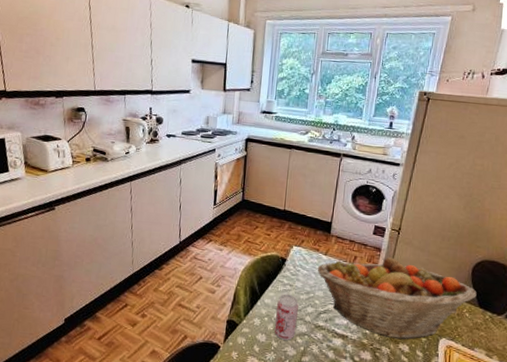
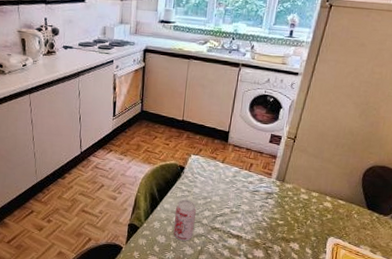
fruit basket: present [317,257,477,340] -> none [214,164,366,239]

